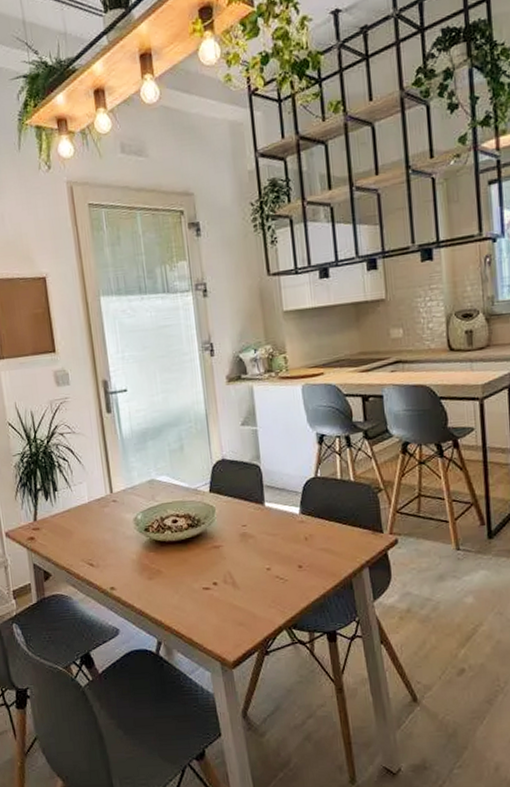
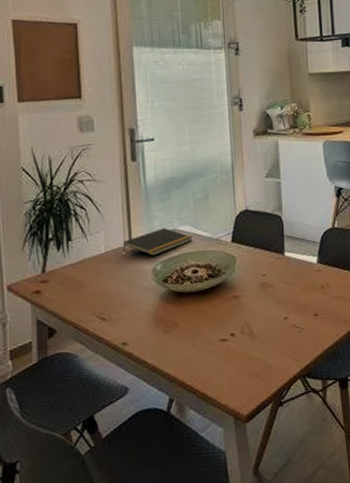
notepad: none [104,478,171,506] -> present [122,228,193,256]

